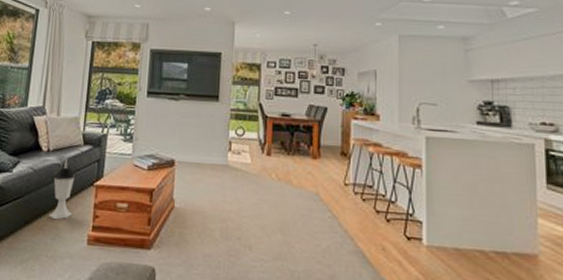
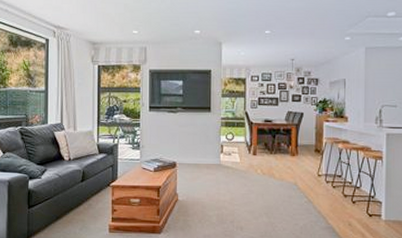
lantern: present [48,159,78,220] -> none [74,165,96,215]

